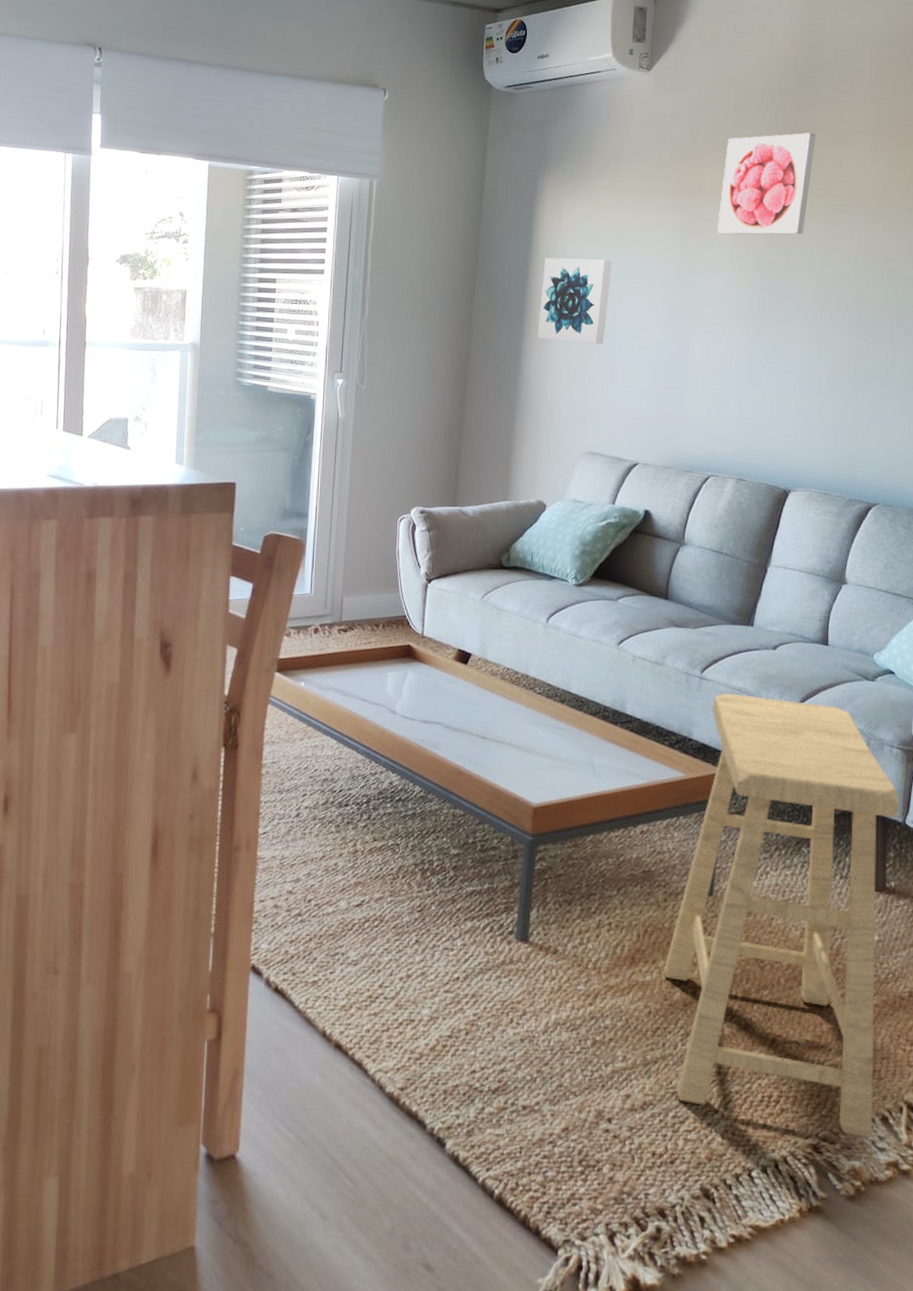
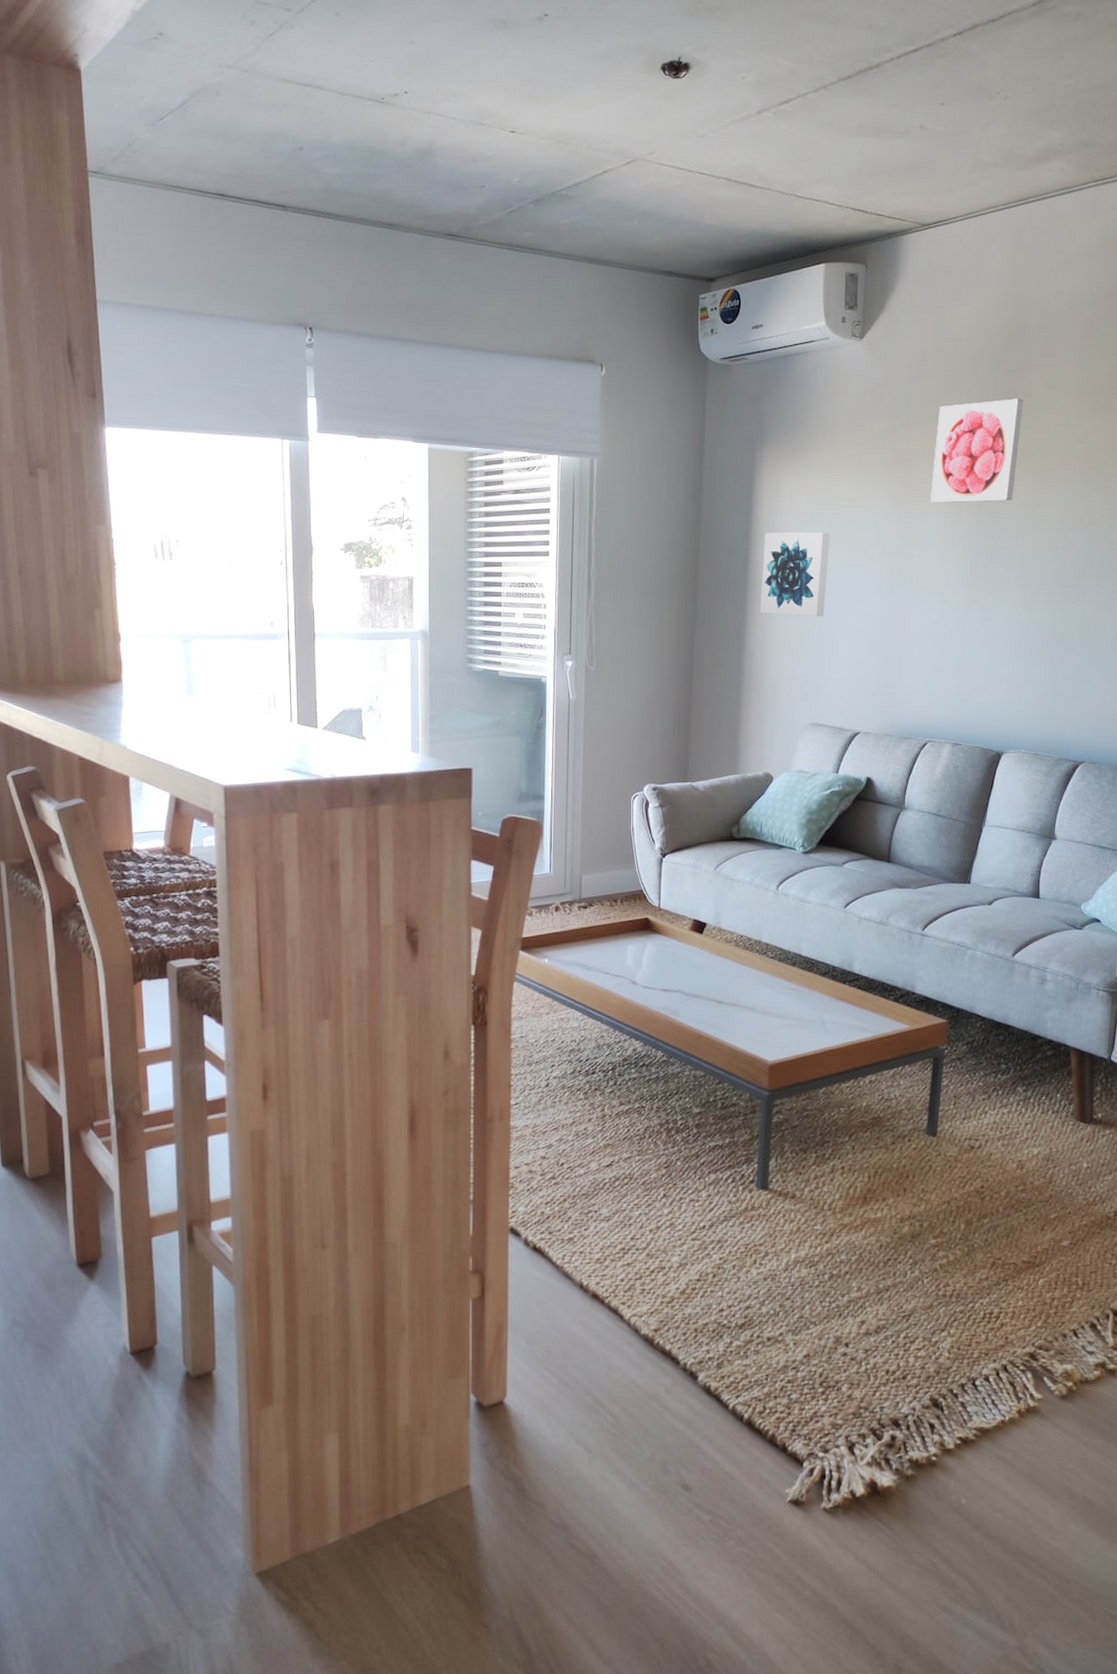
stool: present [664,693,899,1139] -> none [894,948,1105,1344]

